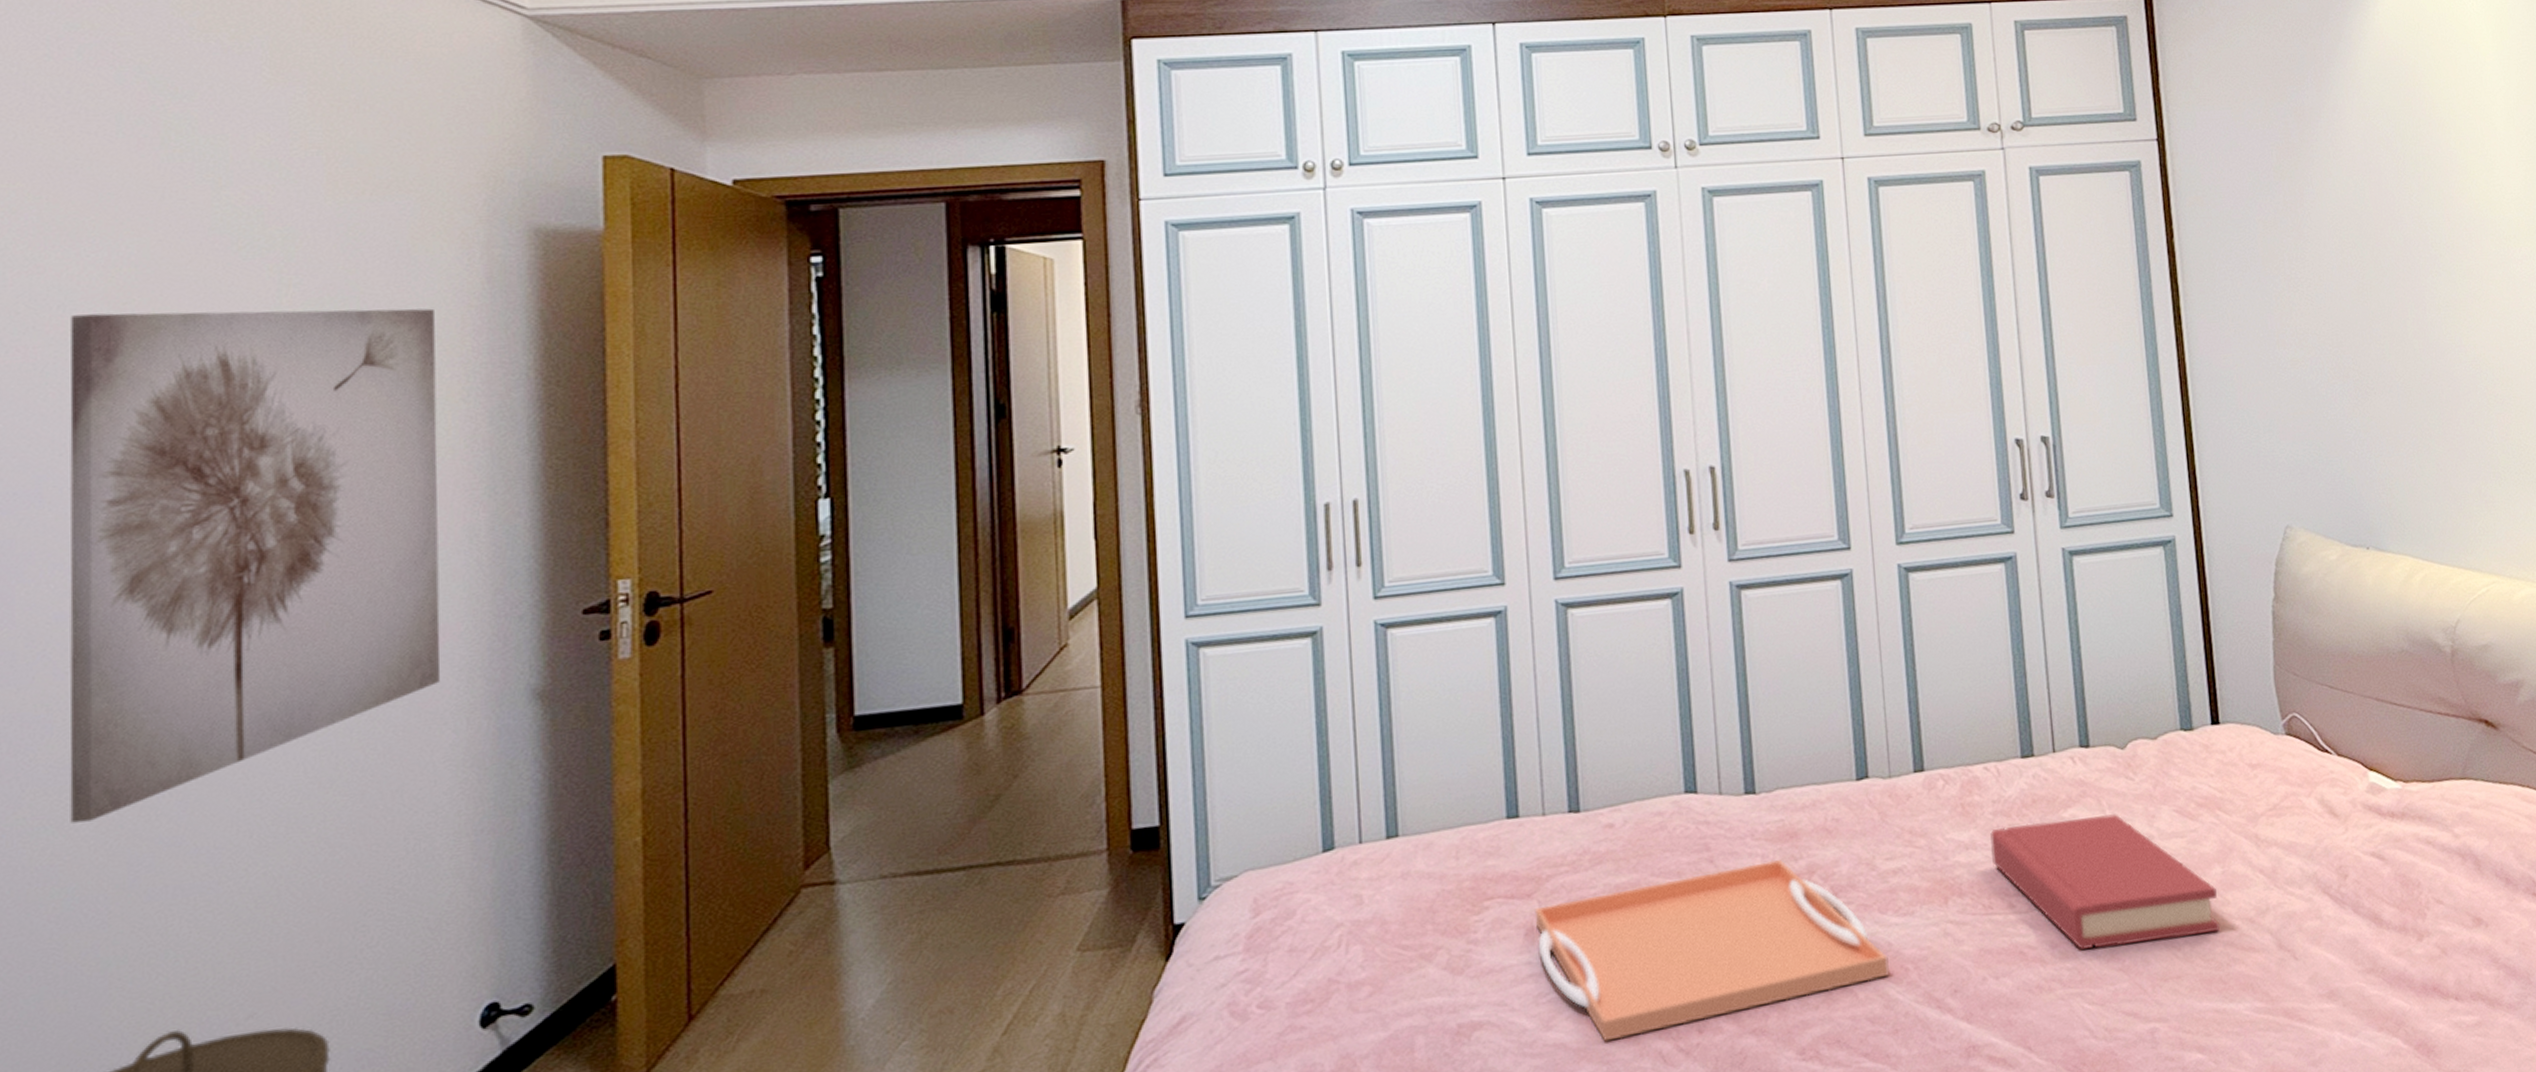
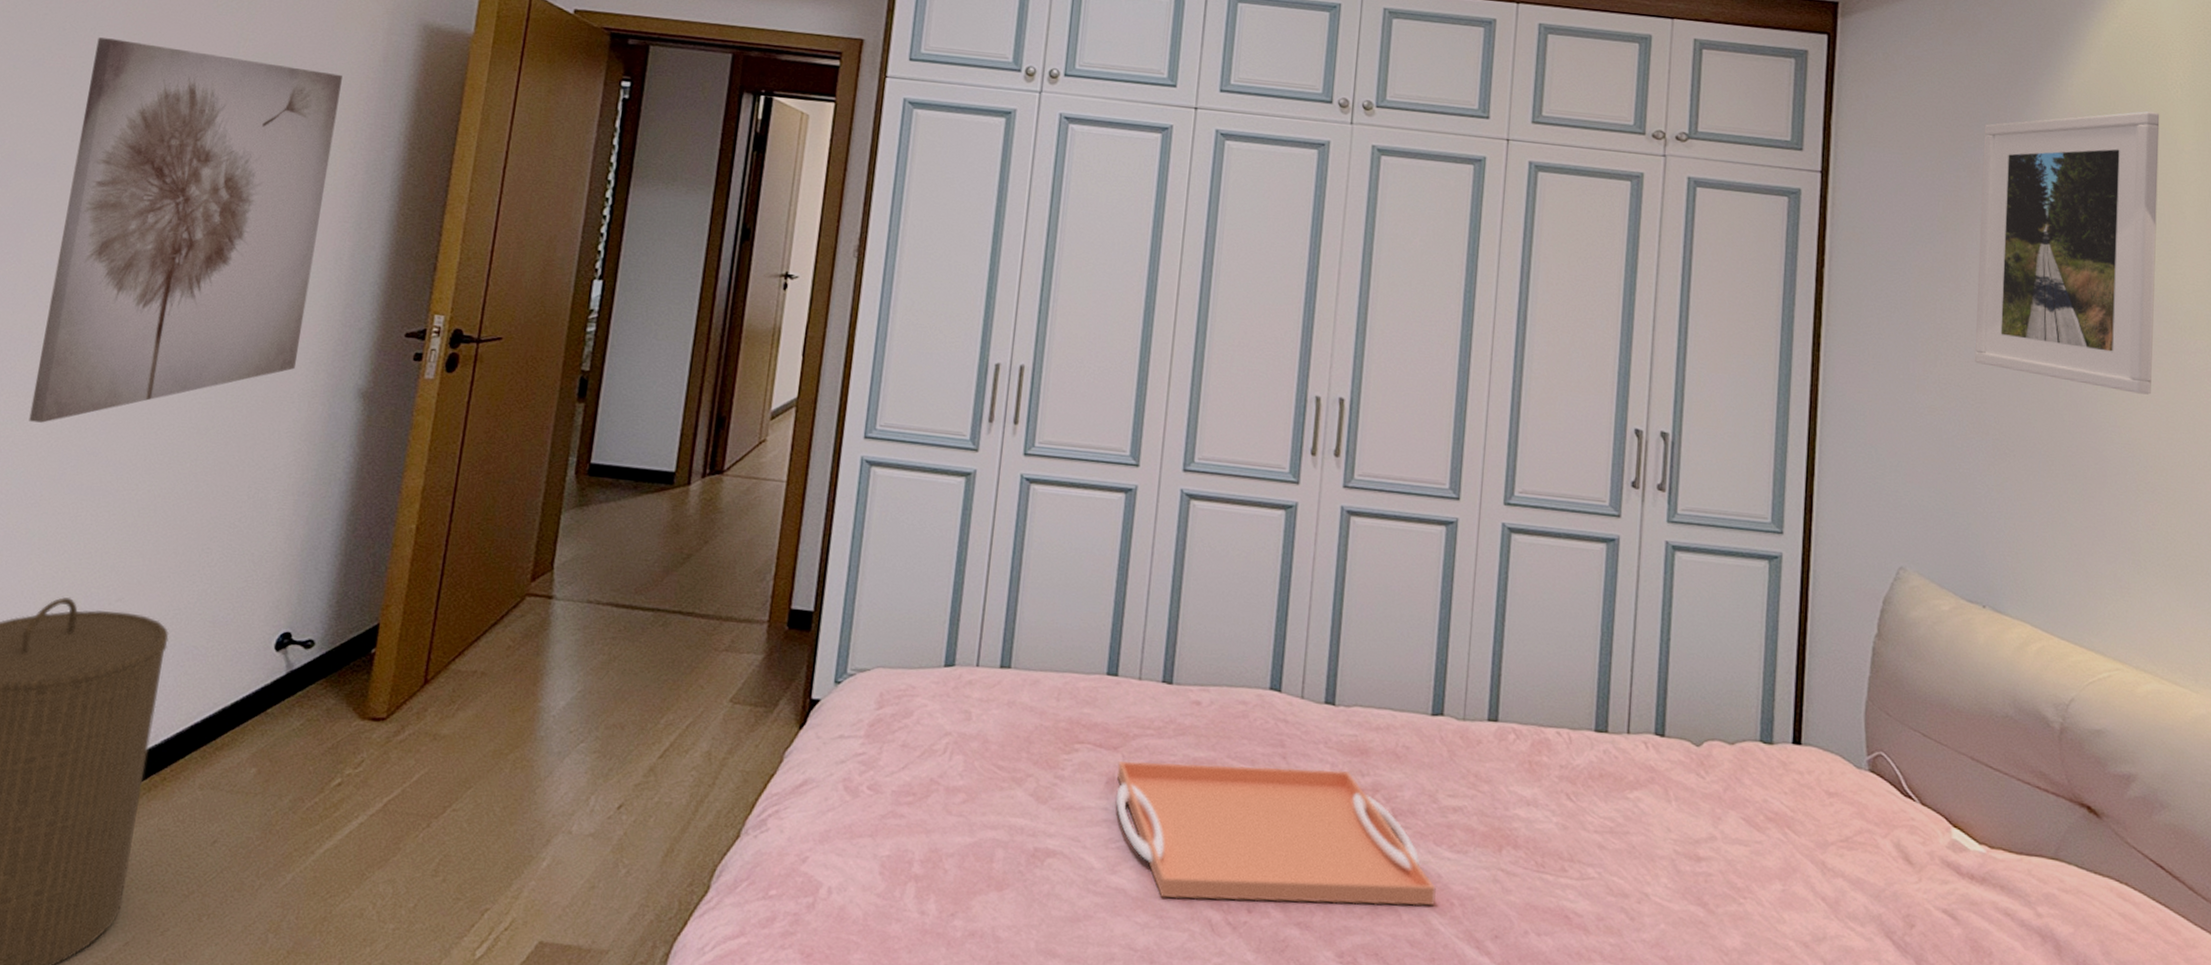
hardback book: present [1990,814,2220,950] -> none [1551,793,1773,947]
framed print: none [2303,28,2488,310] -> present [1975,111,2160,395]

